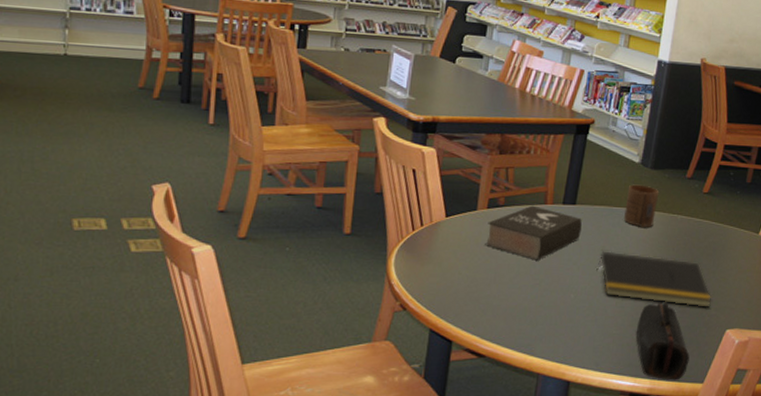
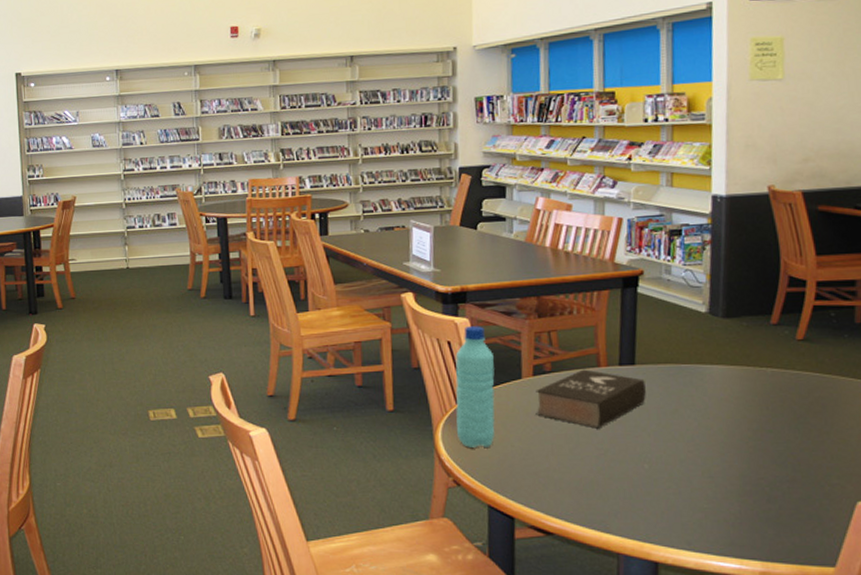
water bottle: none [409,156,454,274] -> present [455,326,495,448]
notepad: present [596,251,712,307] -> none [671,414,831,475]
cup: present [624,184,659,227] -> none [696,337,738,385]
pencil case: present [636,302,690,380] -> none [733,470,811,563]

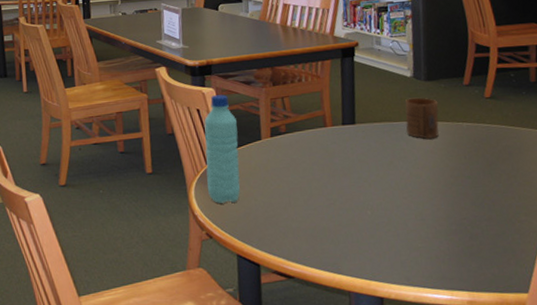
book: present [535,369,646,429] -> none [273,129,366,181]
cup: none [696,337,738,385] -> present [405,97,439,139]

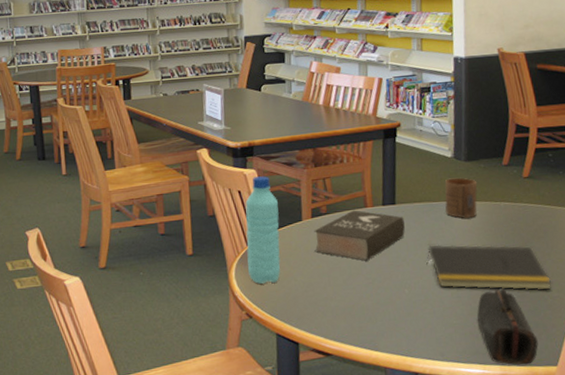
book: none [273,129,366,181] -> present [314,210,405,261]
notepad: none [388,165,519,214] -> present [426,244,552,291]
pencil case: none [442,211,508,292] -> present [477,288,538,365]

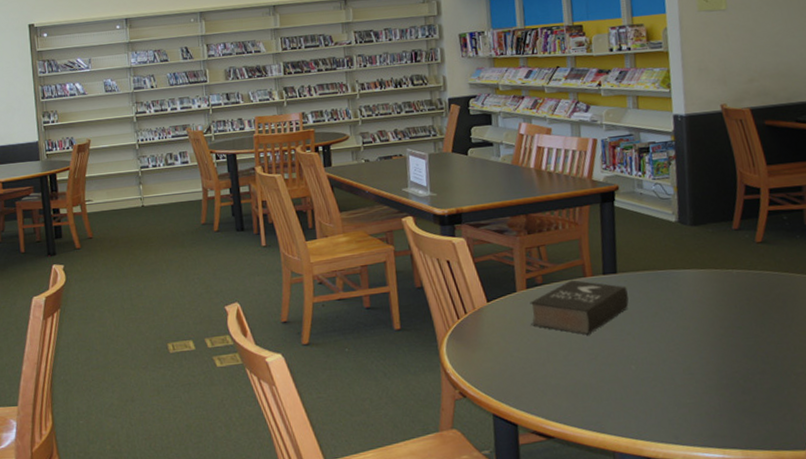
water bottle: present [245,176,281,284] -> none [454,244,495,360]
notepad: present [426,244,552,291] -> none [653,316,795,366]
cup: present [444,177,478,218] -> none [669,243,707,288]
pencil case: present [477,288,538,365] -> none [712,364,784,450]

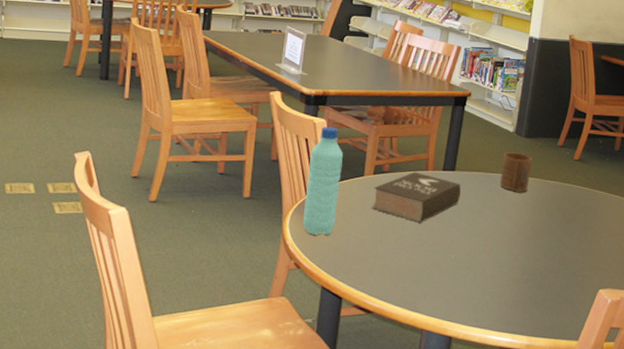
water bottle: none [454,244,495,360] -> present [302,126,343,235]
cup: none [669,243,707,288] -> present [500,152,533,192]

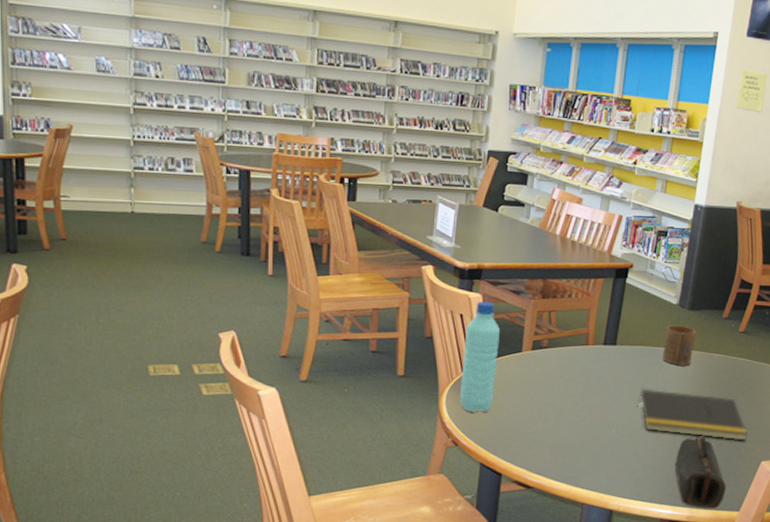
book: present [371,171,461,223] -> none [530,346,622,398]
notepad: none [475,214,585,268] -> present [636,389,748,441]
pencil case: none [513,262,565,337] -> present [675,436,726,509]

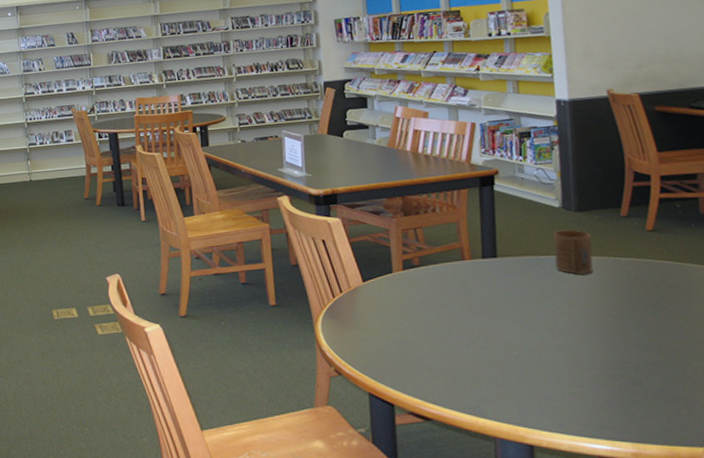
water bottle: present [459,301,500,412] -> none [330,225,371,339]
notepad: present [636,389,748,441] -> none [536,302,690,359]
pencil case: present [675,436,726,509] -> none [600,354,679,444]

